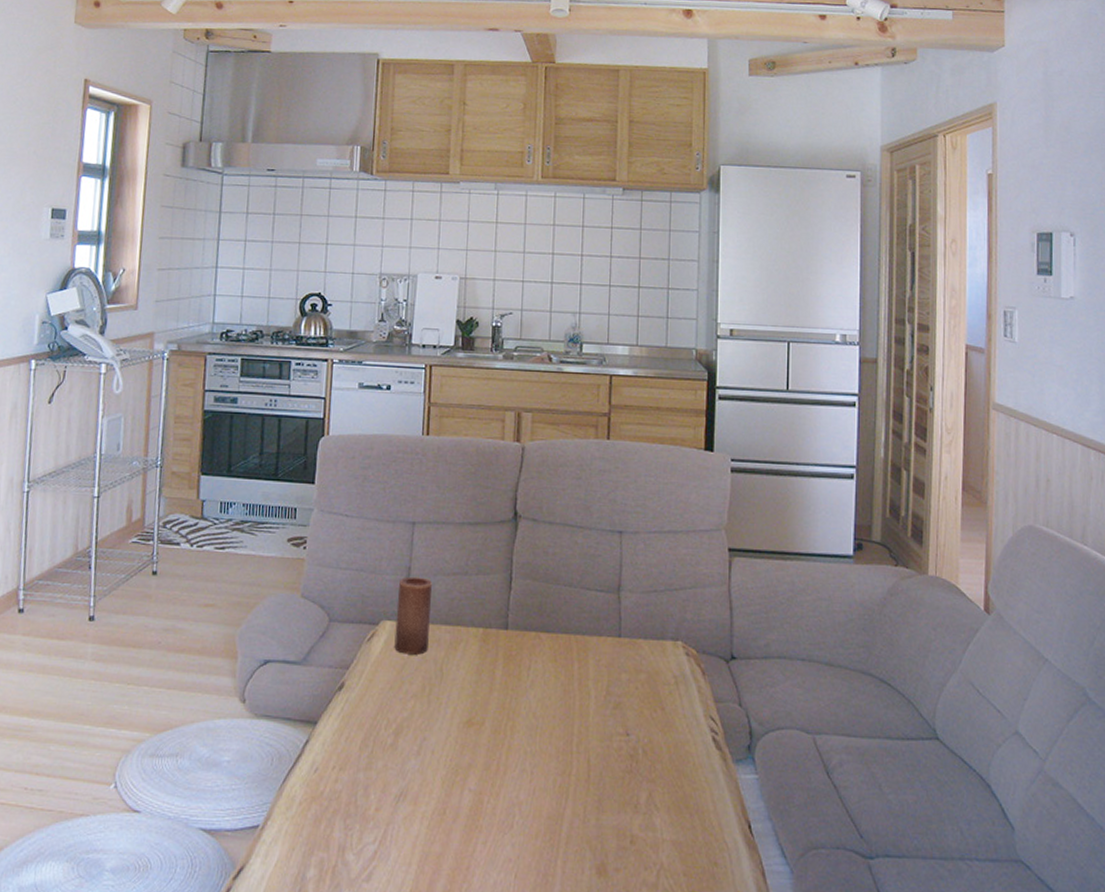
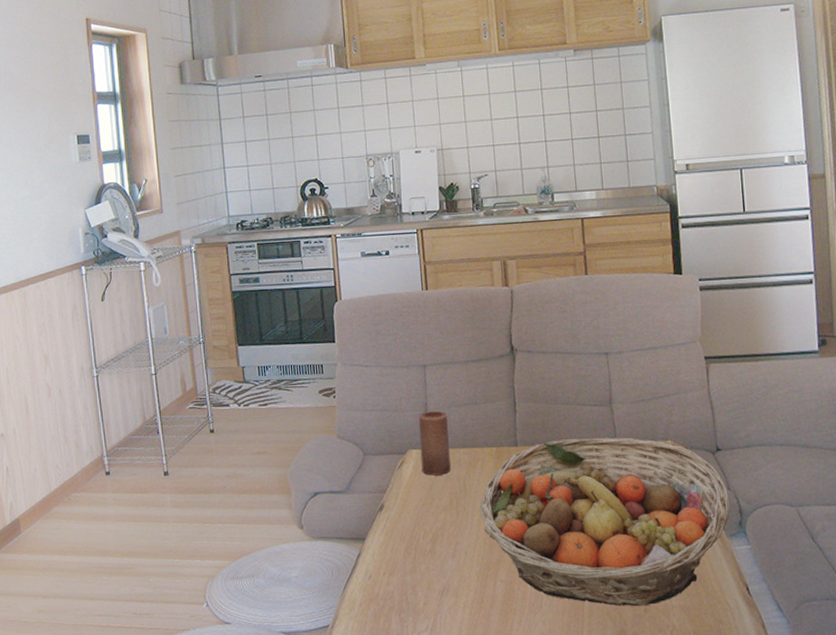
fruit basket: none [455,627,740,836] -> present [479,437,731,606]

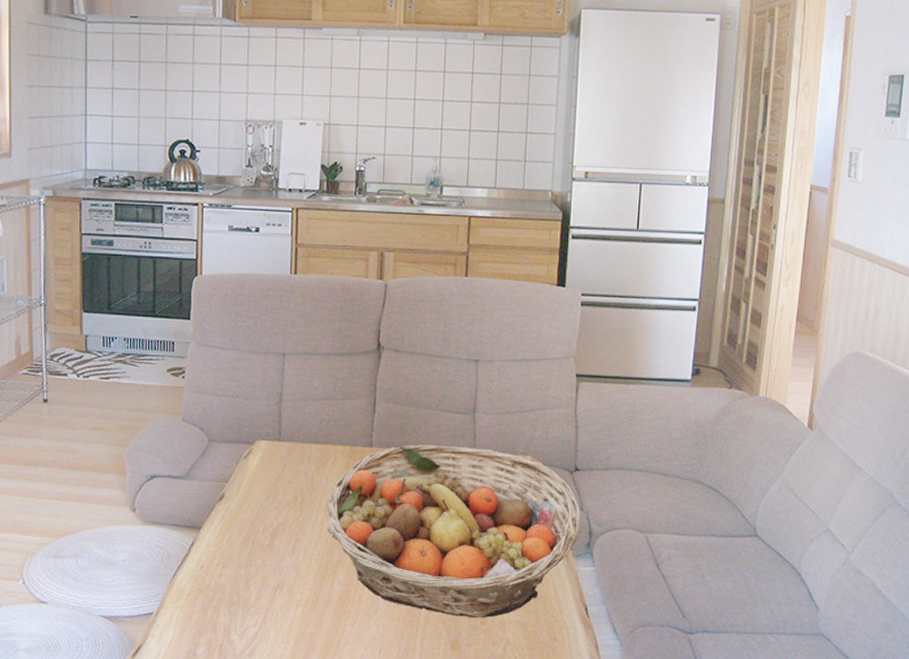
candle: present [418,410,451,476] -> none [269,402,303,470]

